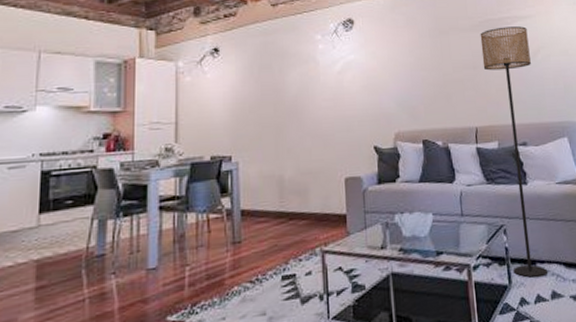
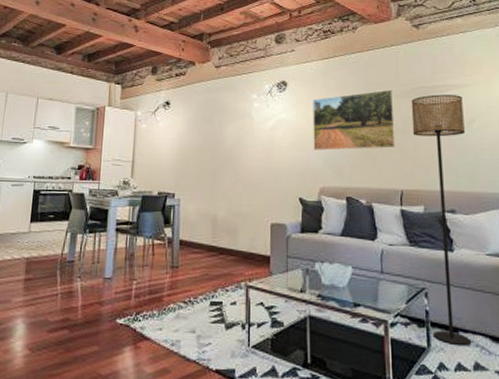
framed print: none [382,23,468,93] -> present [313,89,396,151]

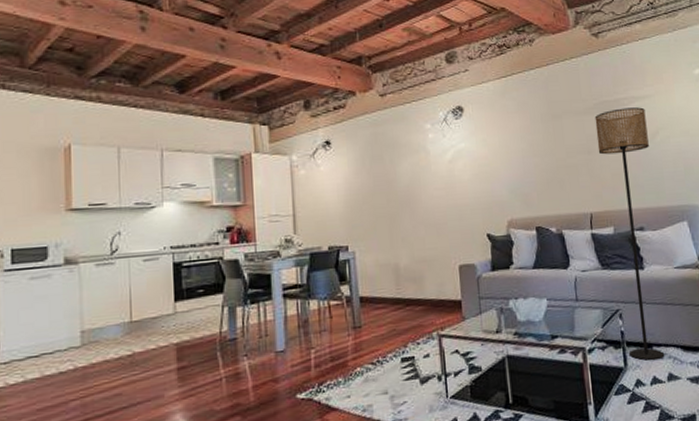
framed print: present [313,89,396,151] -> none [493,106,582,180]

